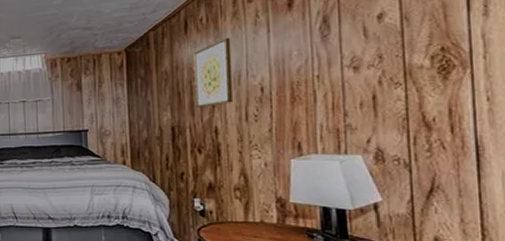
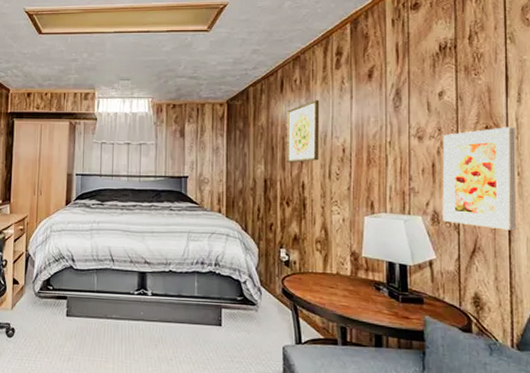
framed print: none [385,45,487,165] -> present [442,127,516,231]

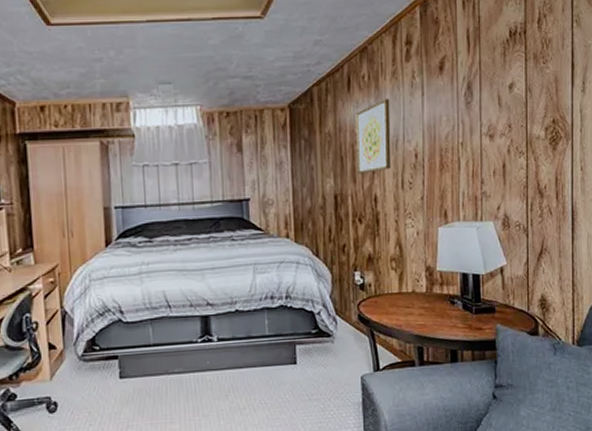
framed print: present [442,127,516,231] -> none [512,119,580,229]

